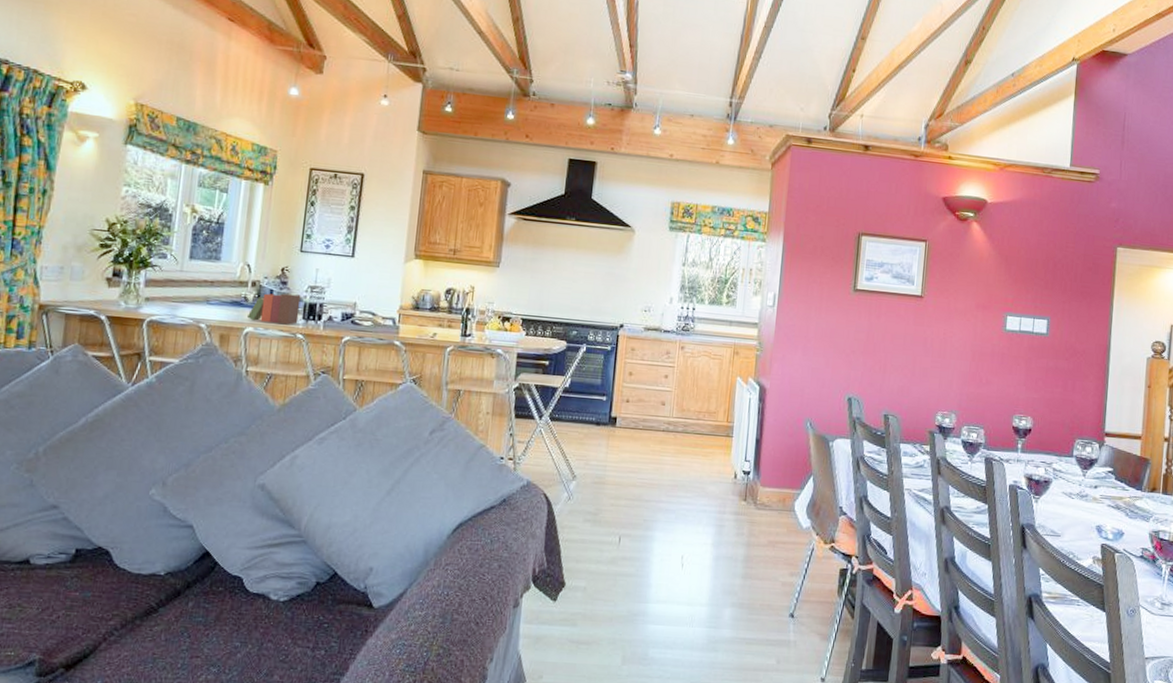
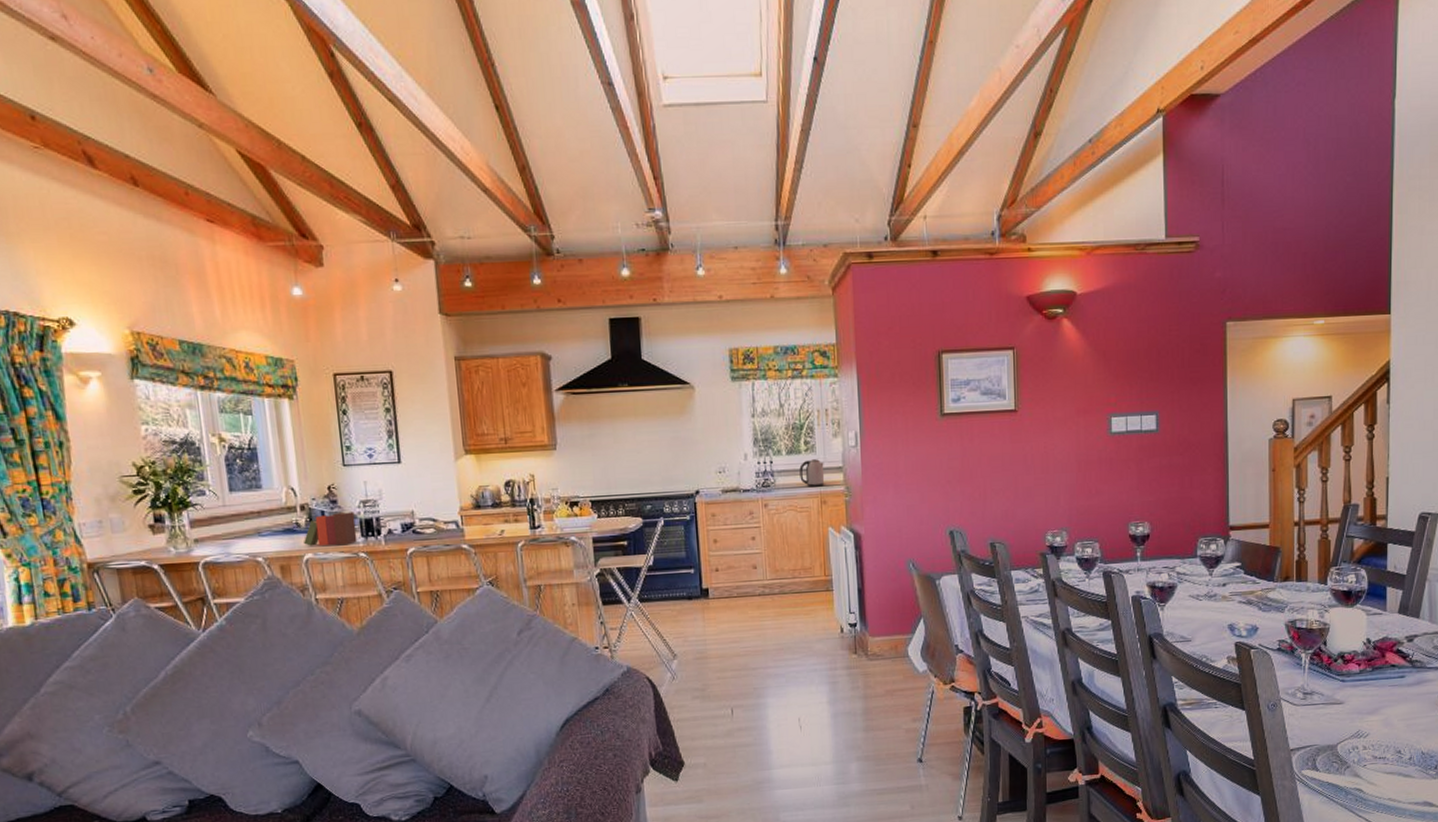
kettle: none [718,312,742,339] -> present [799,459,825,487]

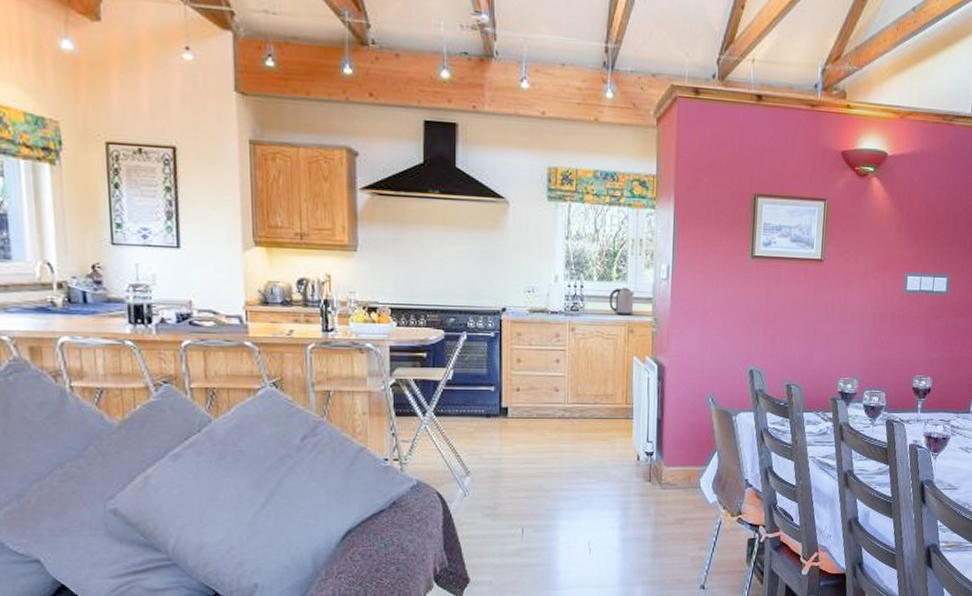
books: present [303,512,358,546] -> none [58,295,124,331]

